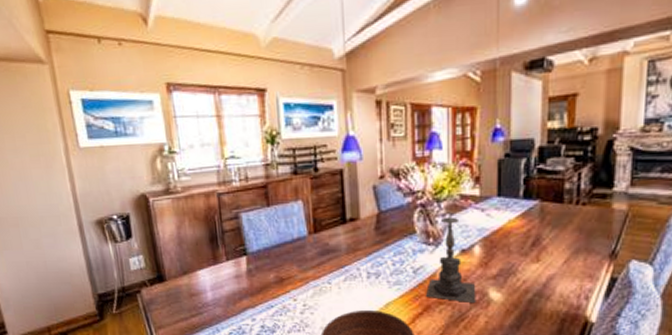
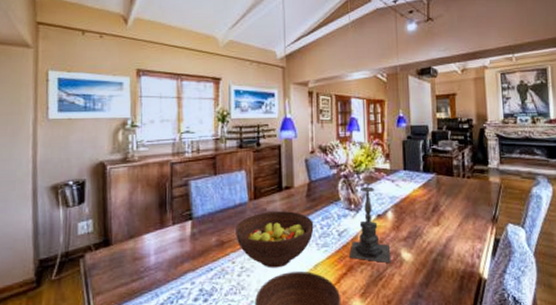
fruit bowl: none [295,246,385,307] -> present [236,211,314,268]

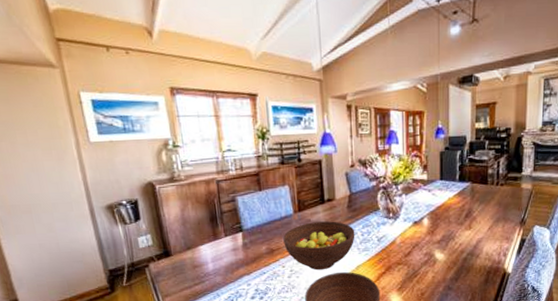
candle holder: present [349,182,391,263] -> none [388,192,426,262]

